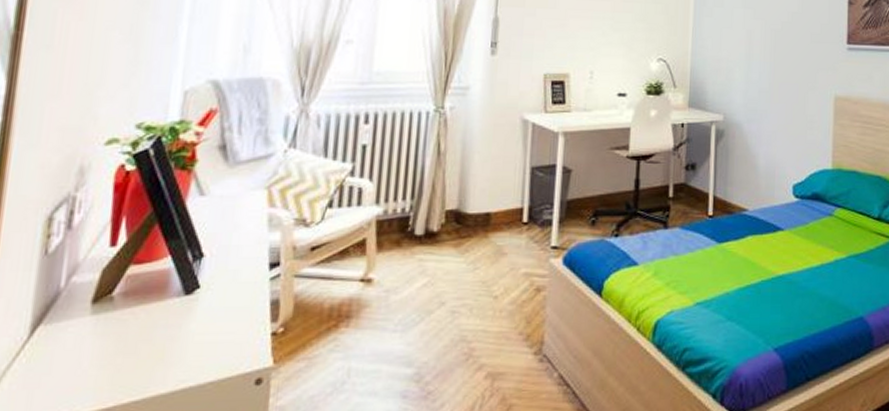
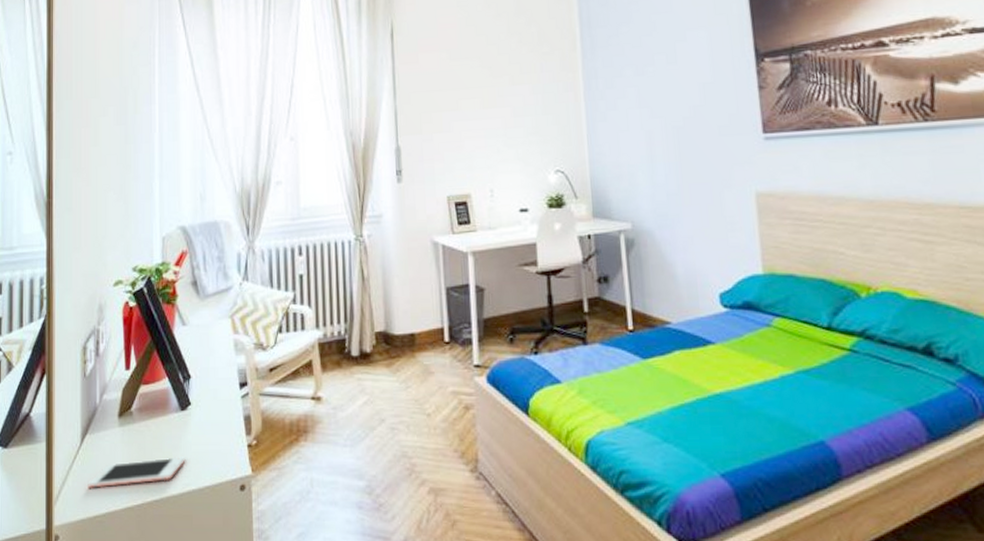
cell phone: none [33,349,184,391] -> present [88,457,186,488]

